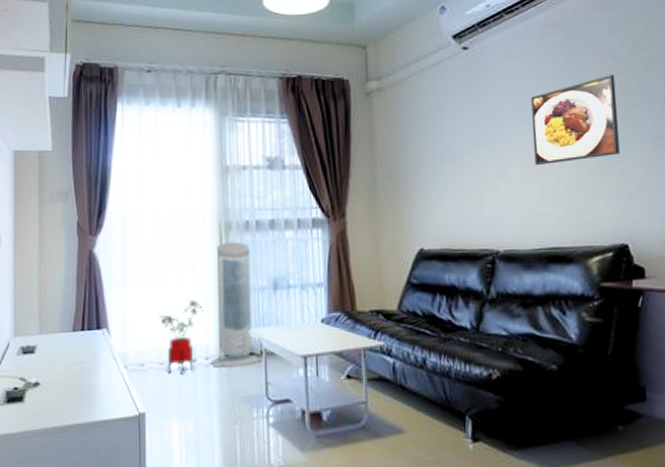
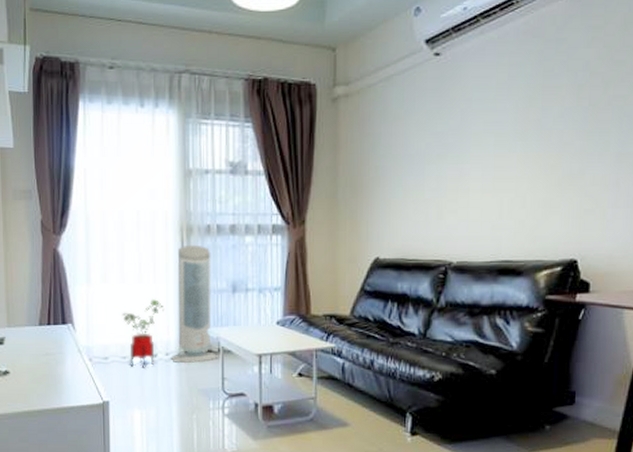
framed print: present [530,74,620,166] -> none [496,88,586,180]

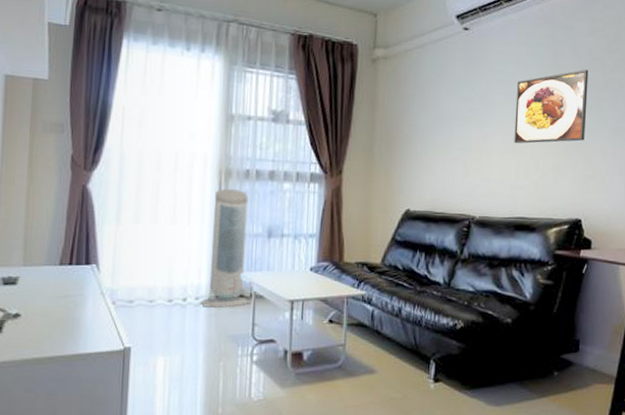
house plant: present [121,299,165,368] -> none [151,241,198,313]
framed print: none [496,88,586,180] -> present [514,69,589,144]

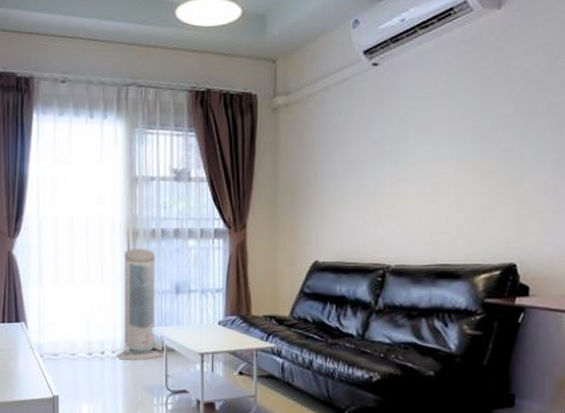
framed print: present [514,69,589,144] -> none [434,95,525,185]

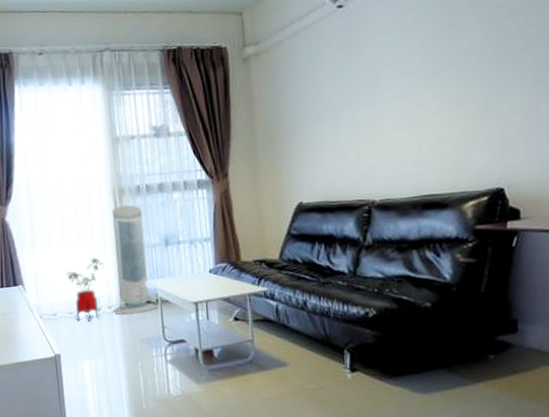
house plant: none [71,299,112,365] -> present [66,257,105,322]

